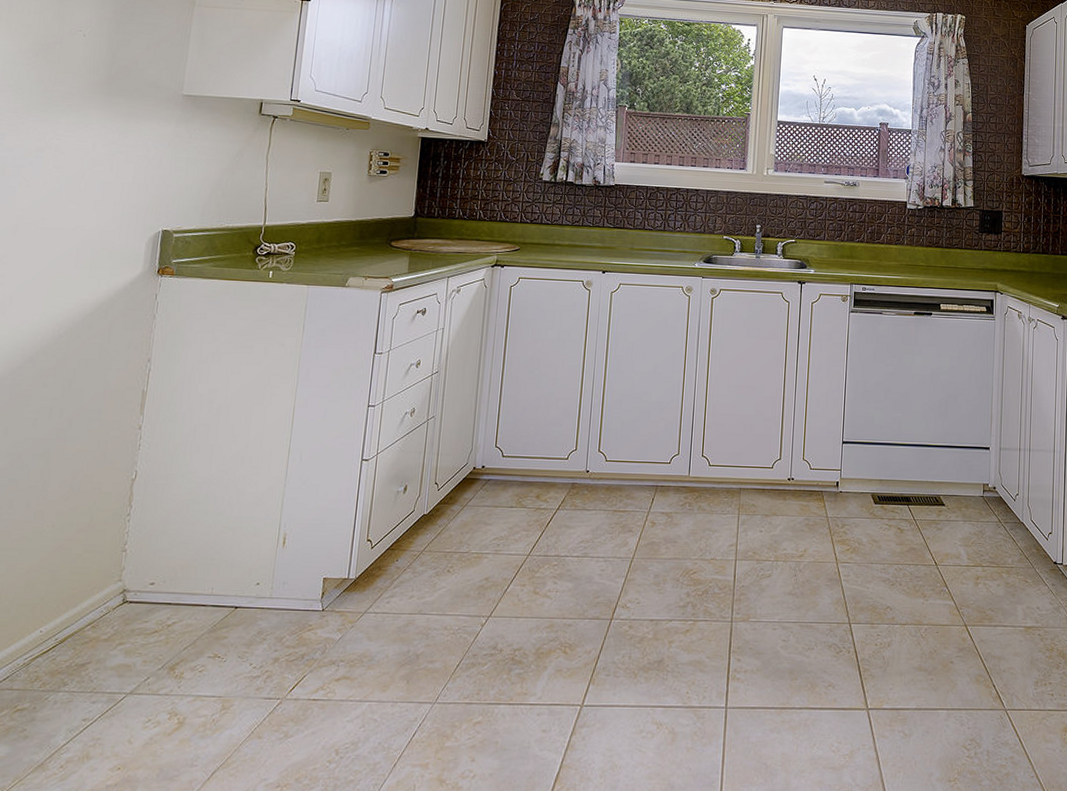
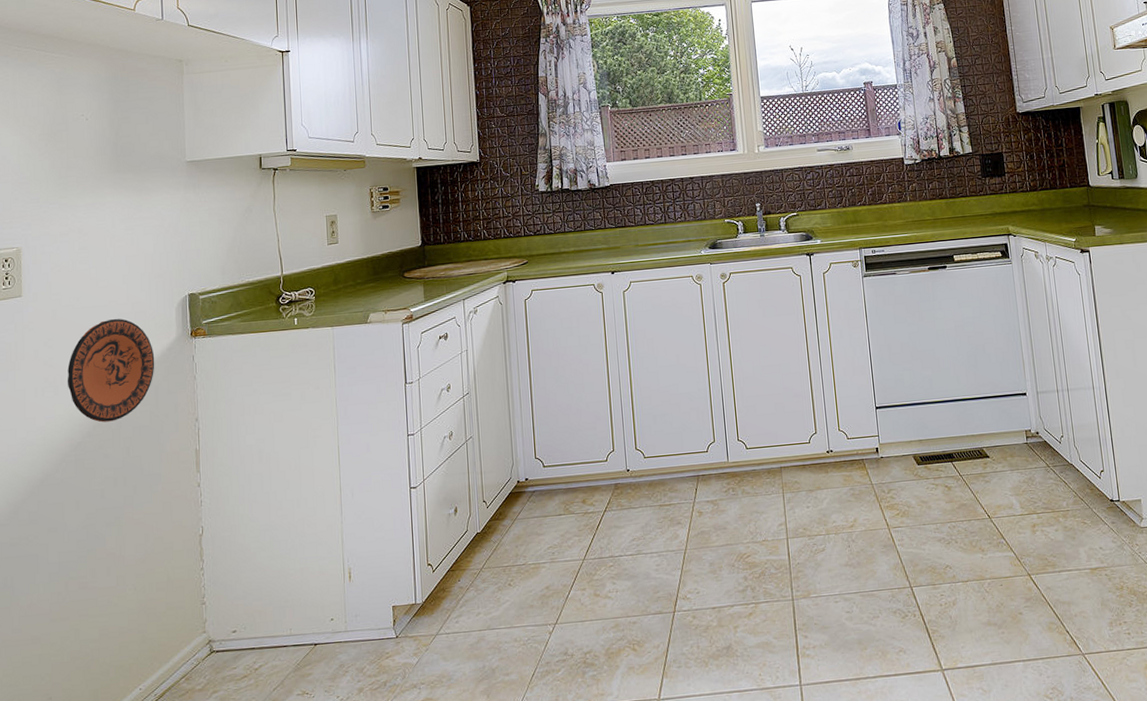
decorative plate: none [16,244,116,350] -> present [67,318,155,423]

